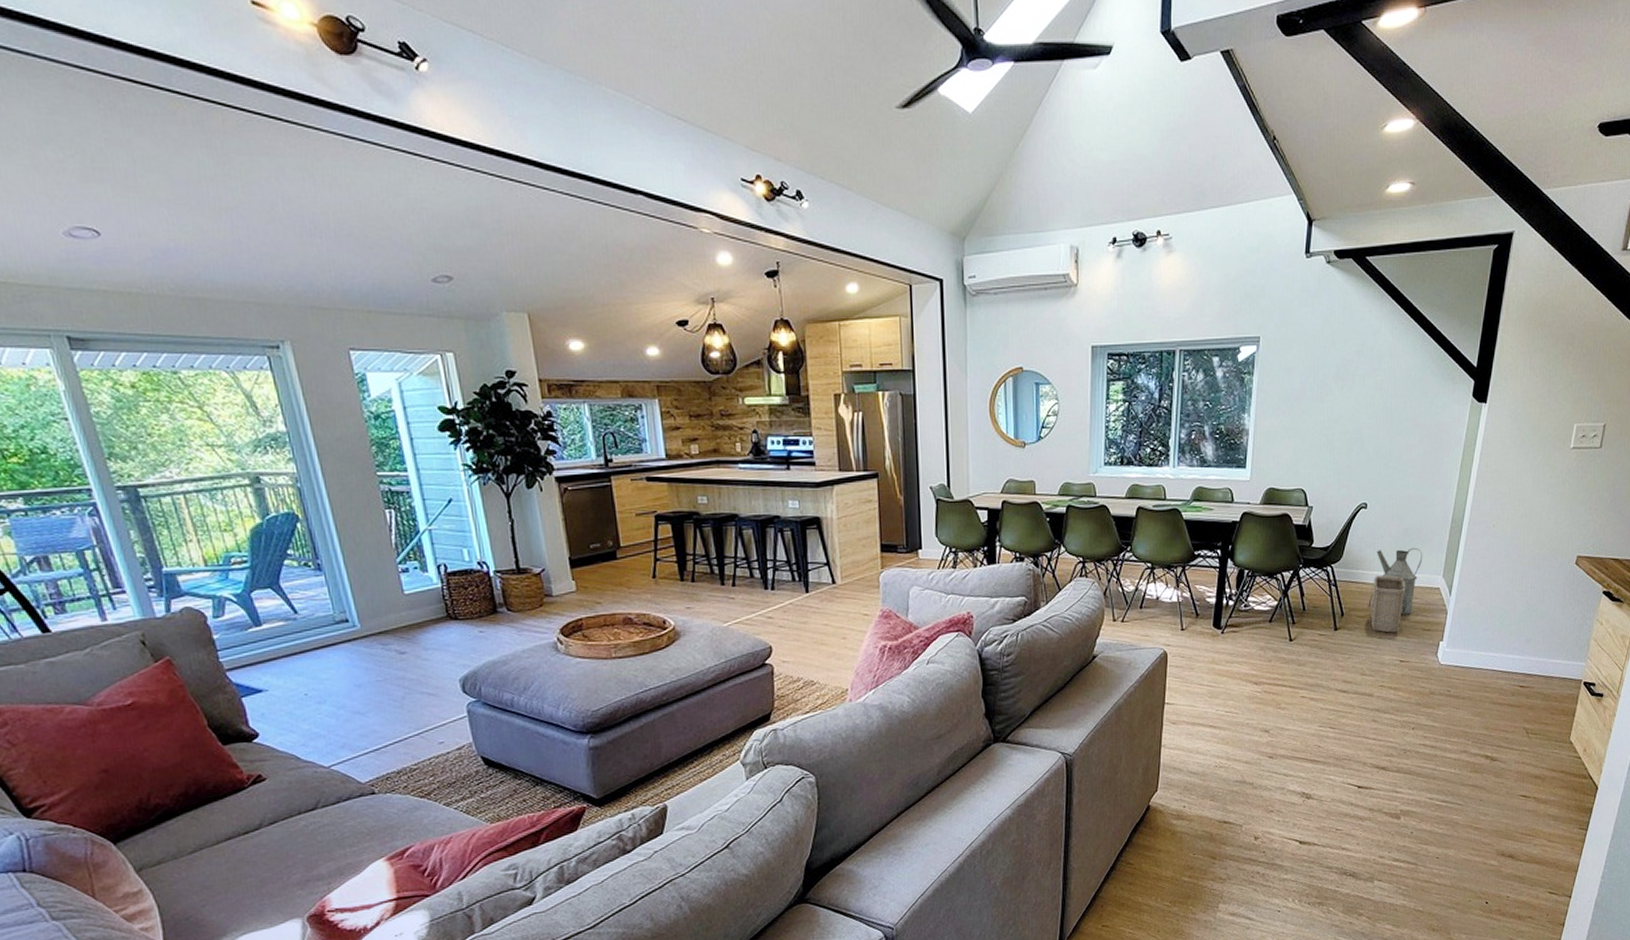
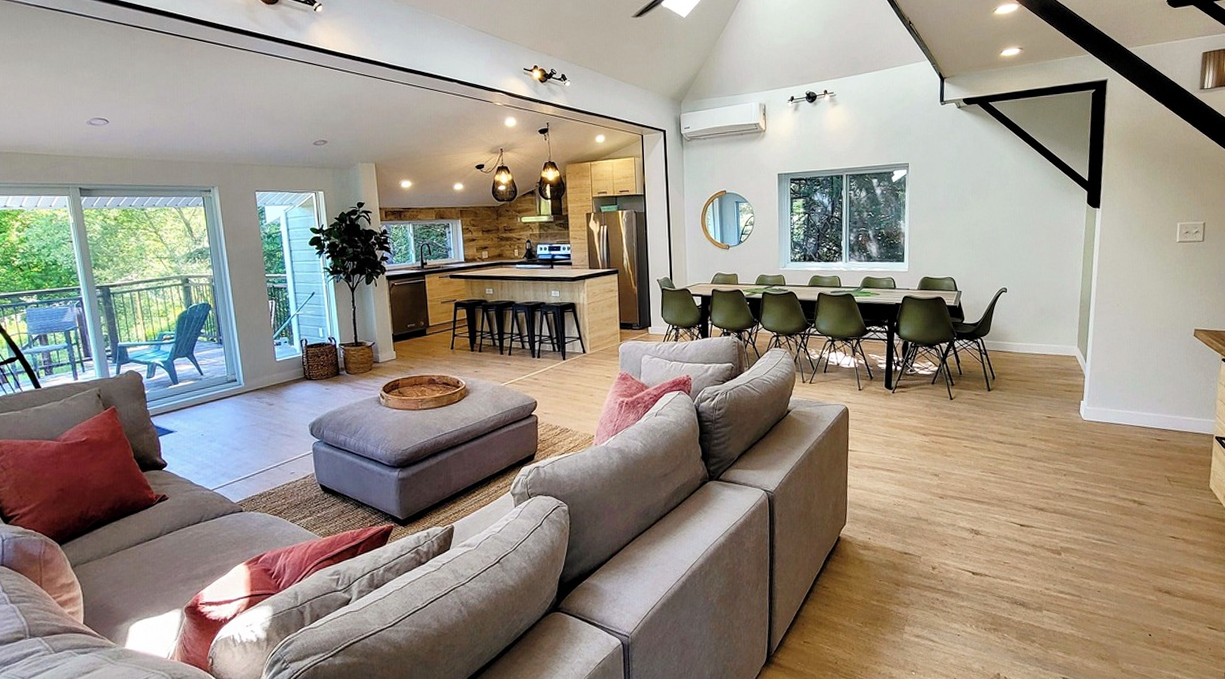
basket: present [1368,575,1407,633] -> none [1015,346,1049,394]
watering can: present [1376,547,1423,615] -> none [1018,323,1059,379]

